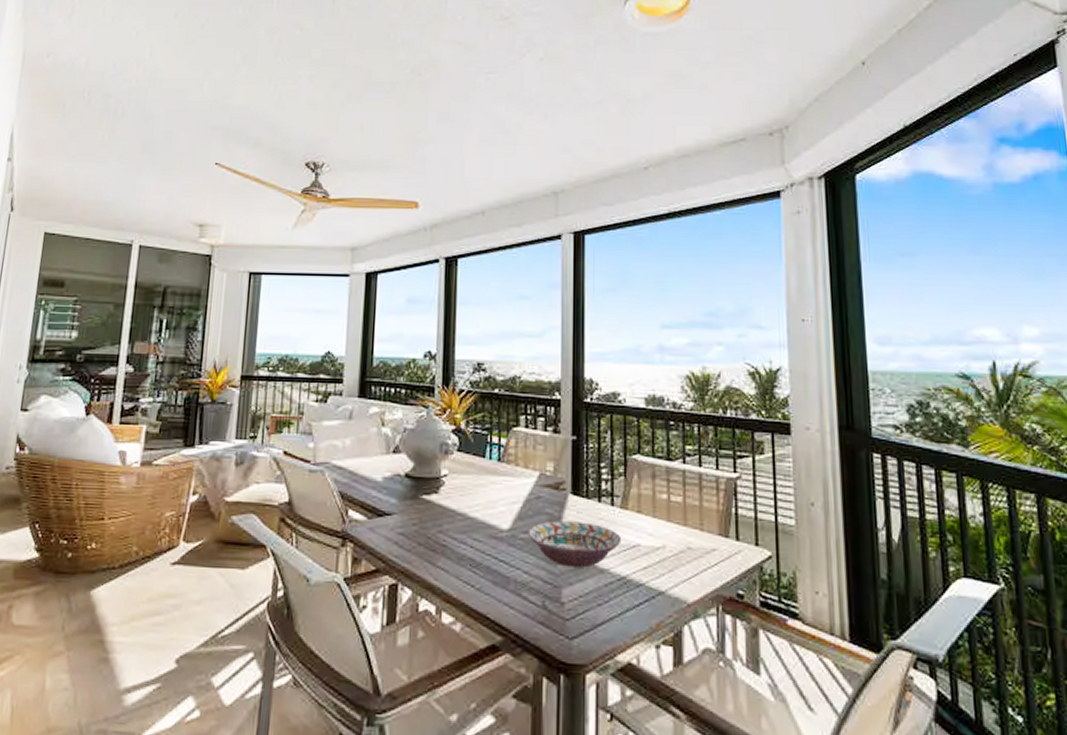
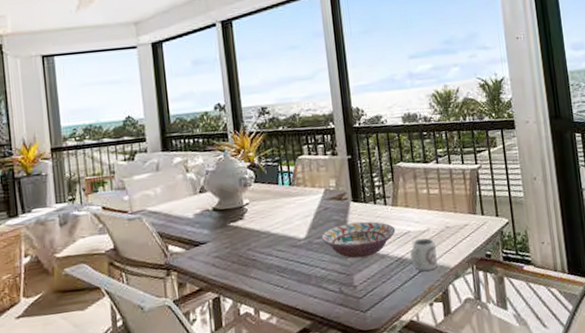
cup: none [638,556,671,602] -> present [410,238,438,271]

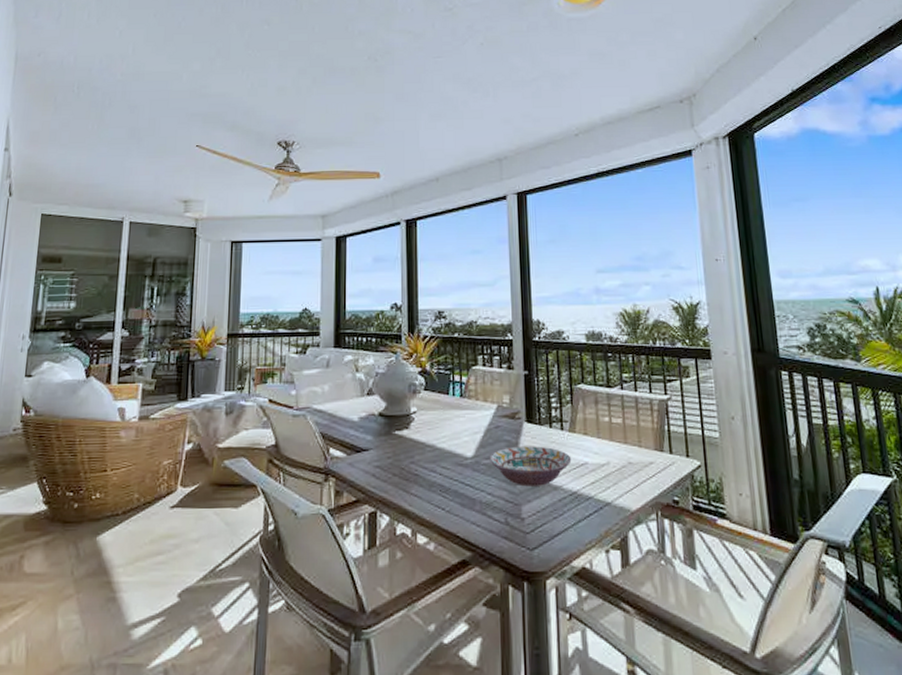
cup: present [410,238,438,271] -> none [587,472,617,511]

